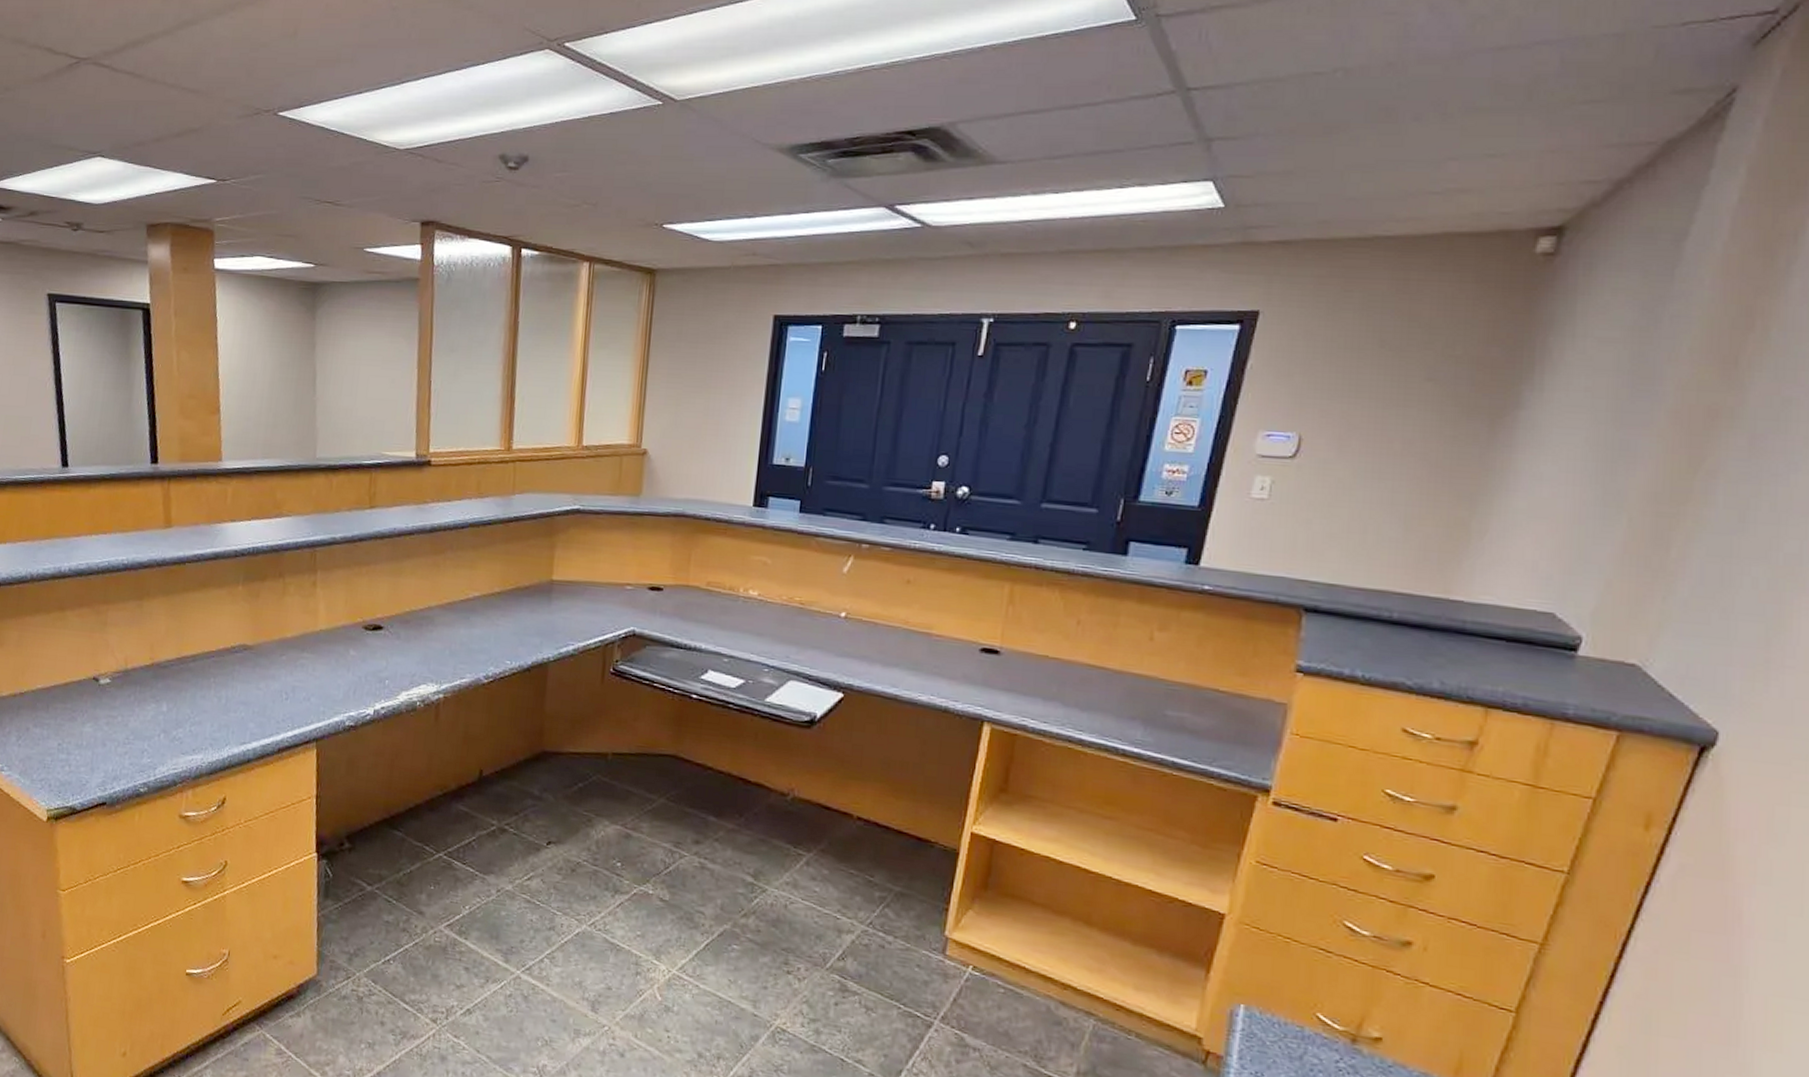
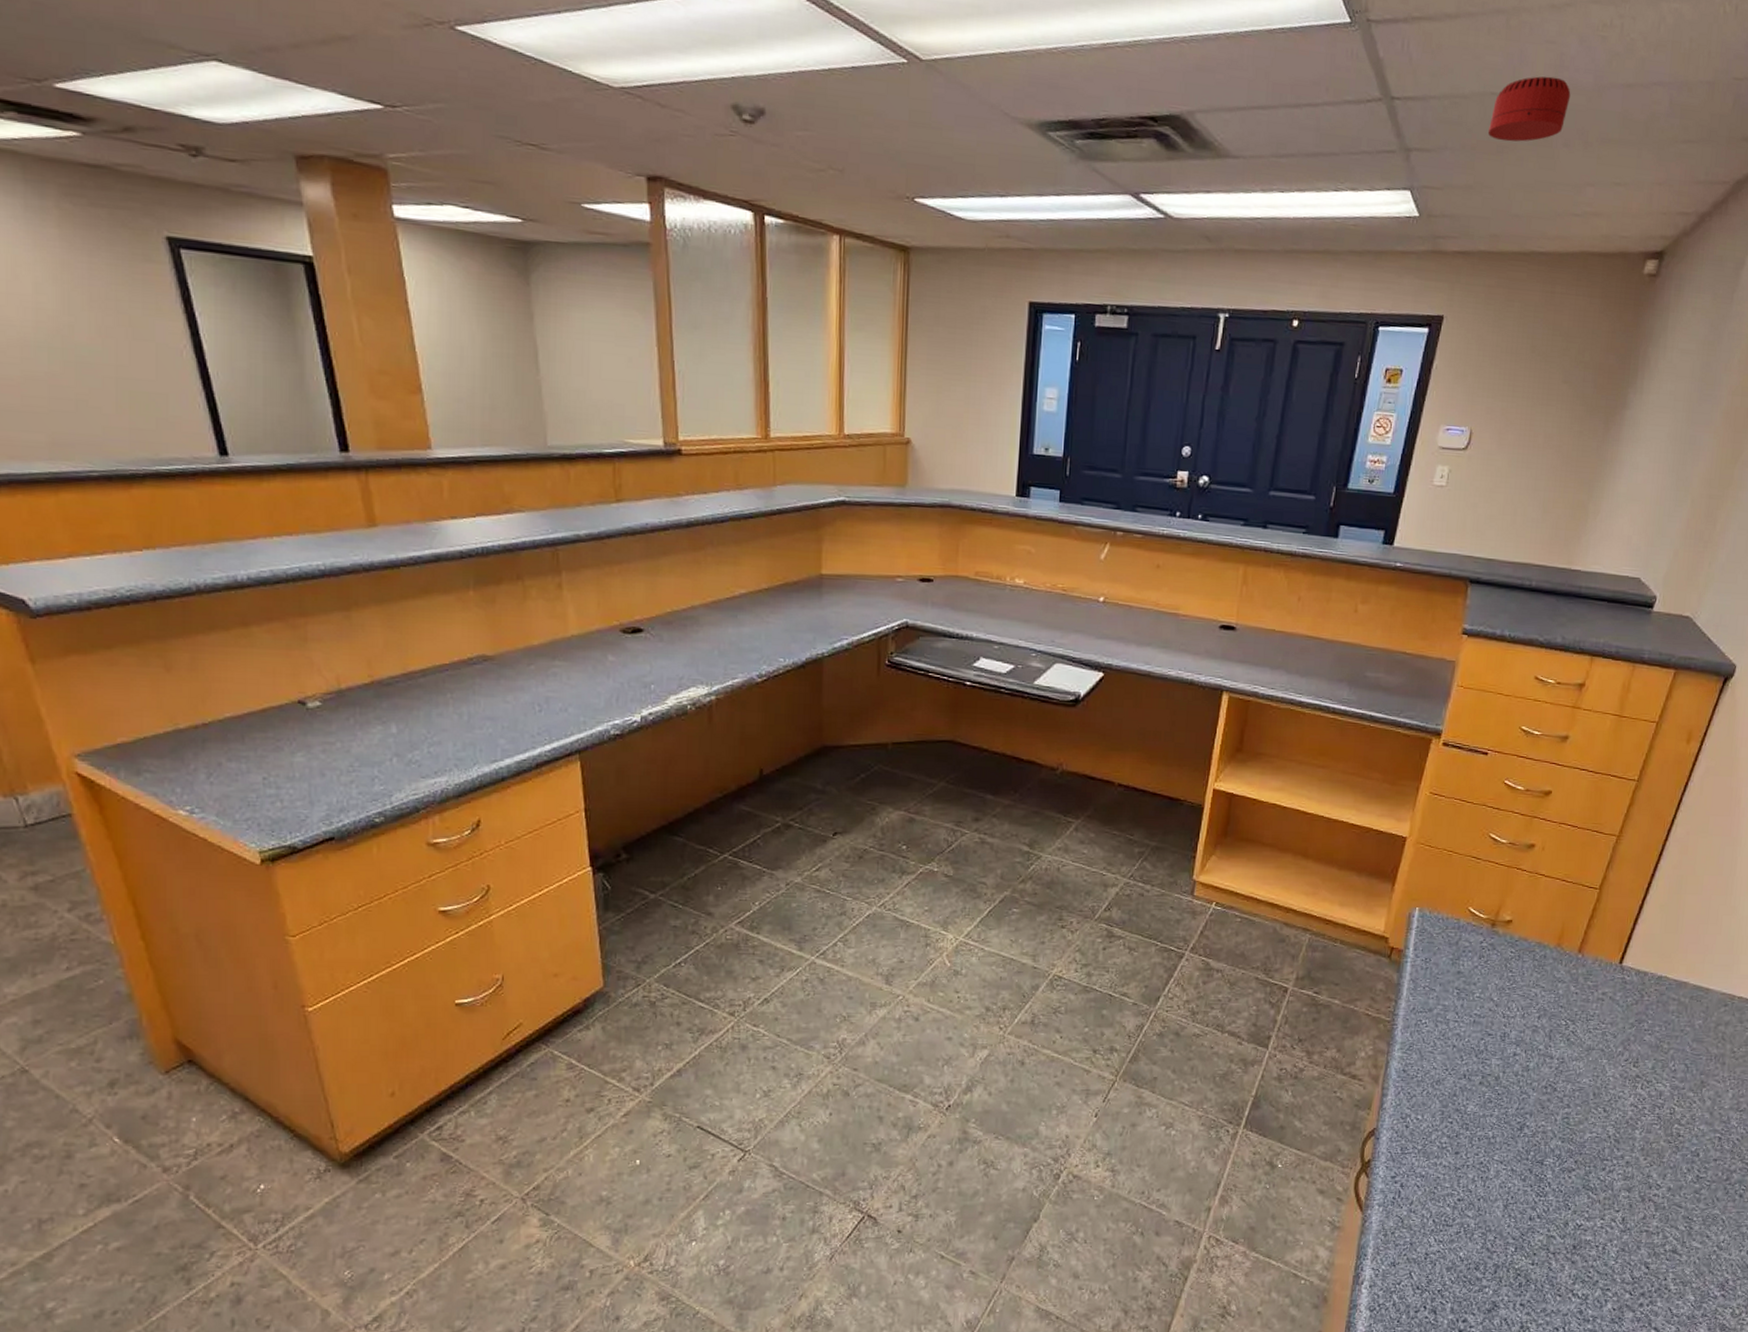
smoke detector: none [1310,49,1420,122] -> present [1487,76,1571,142]

